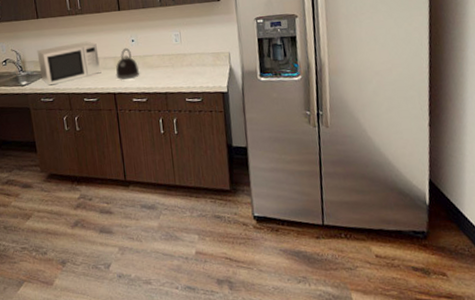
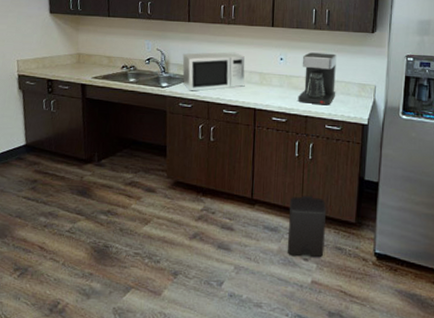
kettle: present [115,47,140,81] -> none [259,65,284,98]
coffee maker: none [152,27,192,81] -> present [298,52,336,106]
pedal bin: none [163,169,204,231] -> present [288,195,327,259]

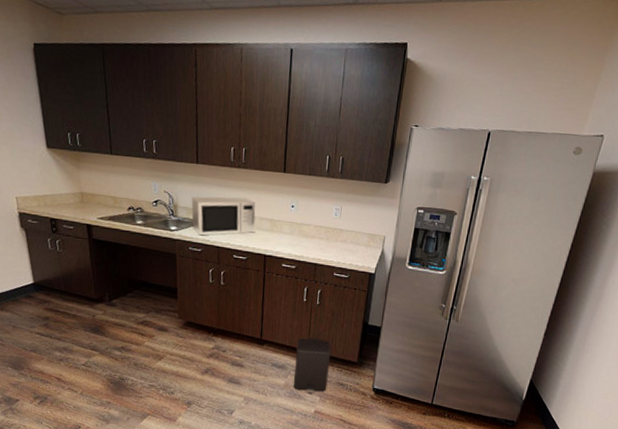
coffee maker: present [298,52,336,106] -> none [308,200,348,254]

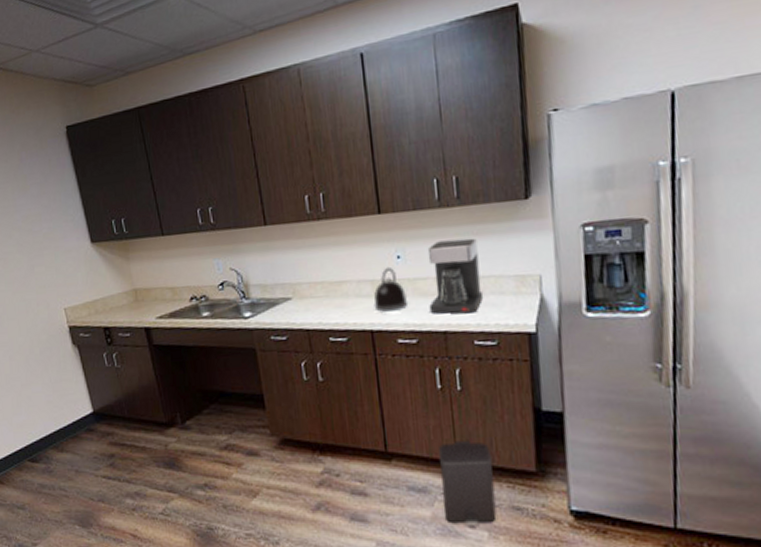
microwave: present [191,196,256,236] -> none [264,257,352,319]
kettle: none [269,212,294,245] -> present [373,266,408,314]
coffee maker: none [308,200,348,254] -> present [427,238,484,314]

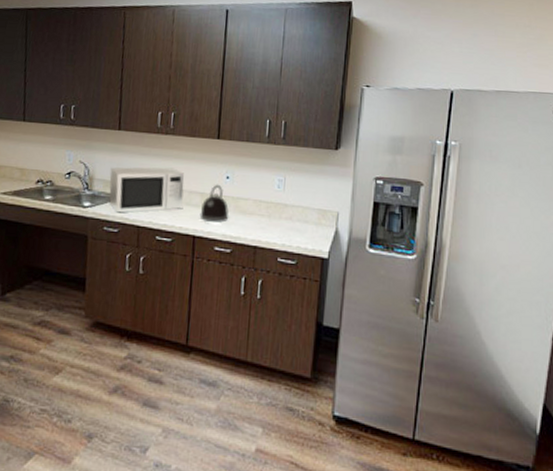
microwave: none [264,257,352,319] -> present [109,167,185,213]
coffee maker: present [427,238,484,314] -> none [245,170,293,235]
pedal bin: present [439,440,497,525] -> none [228,342,277,421]

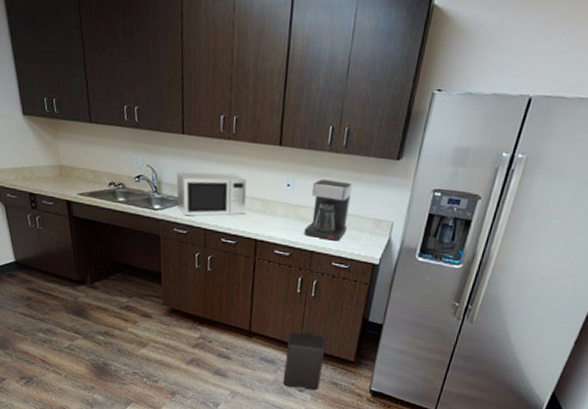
kettle: present [199,184,229,224] -> none [261,191,289,229]
pedal bin: none [228,342,277,421] -> present [283,331,326,391]
coffee maker: none [245,170,293,235] -> present [304,179,352,241]

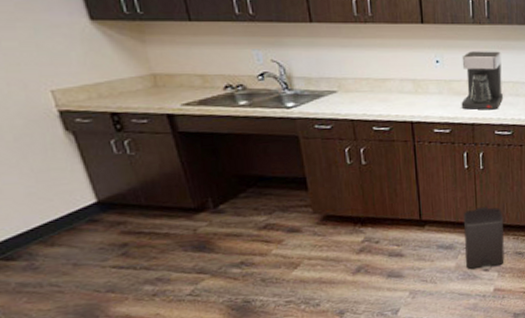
microwave: present [176,172,247,216] -> none [309,57,395,109]

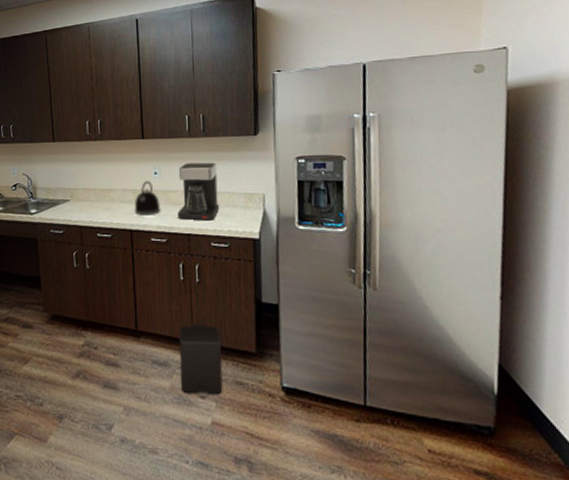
kettle: none [414,69,444,108] -> present [134,180,161,217]

